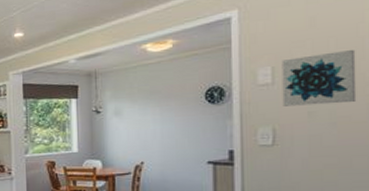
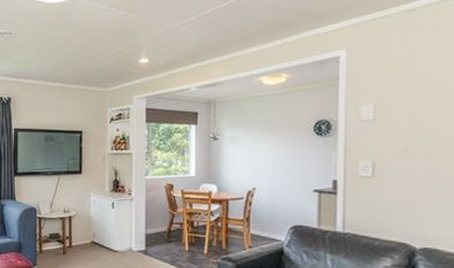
wall art: present [281,49,357,106] -> none [382,92,447,142]

